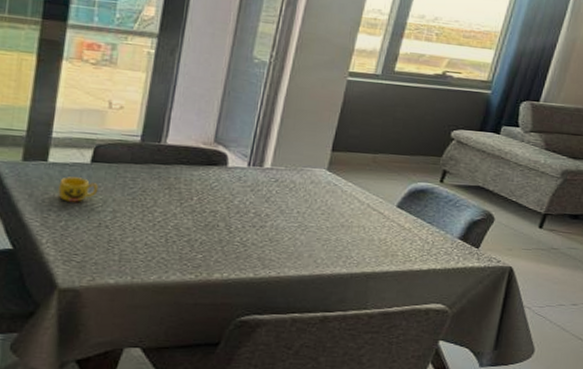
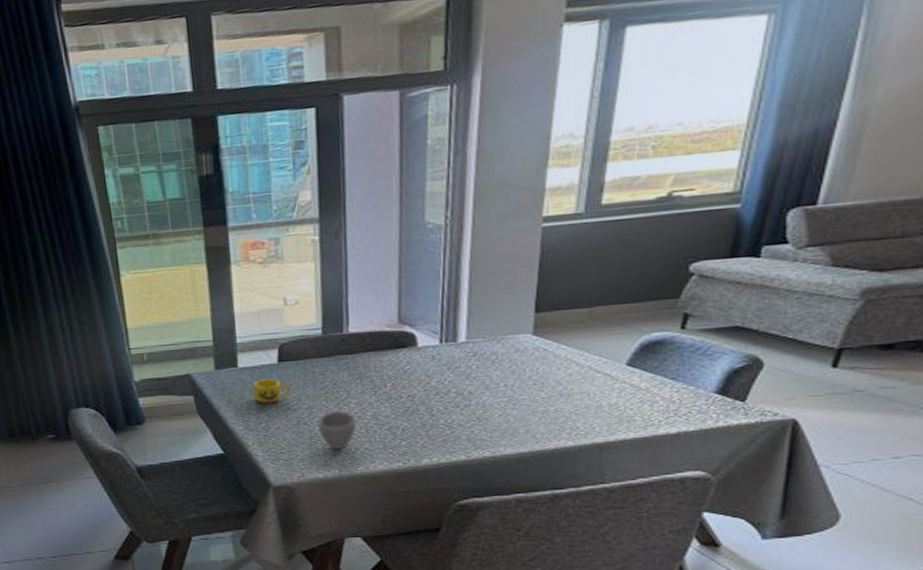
cup: none [118,217,158,256] -> present [318,410,357,449]

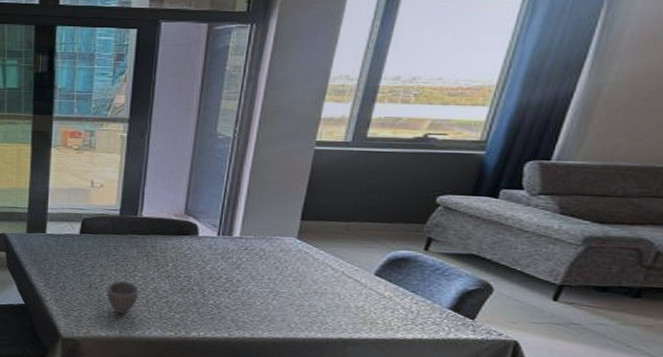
cup: present [252,378,291,404] -> none [56,245,88,267]

